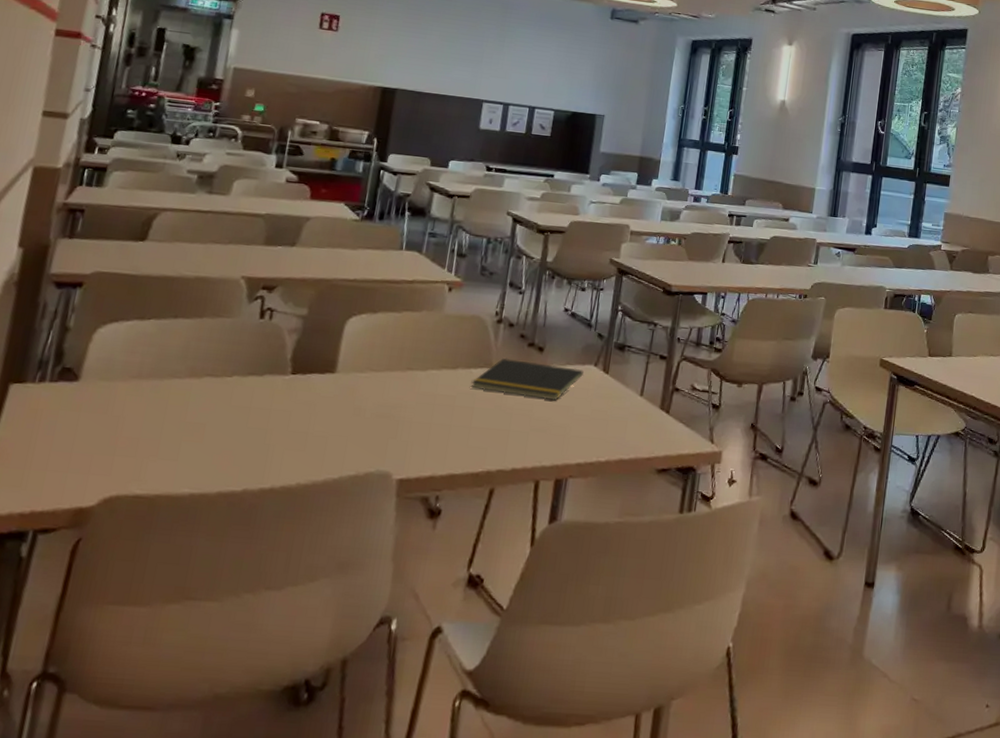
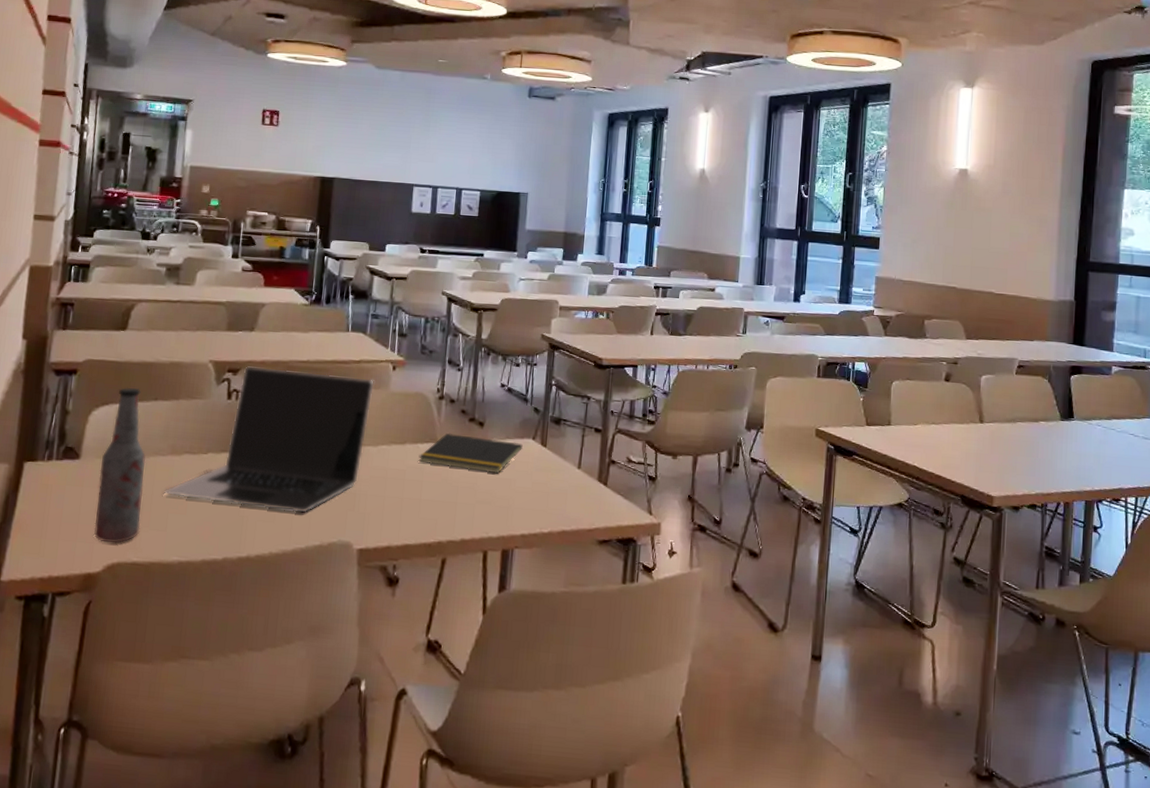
bottle: none [90,303,159,474] -> present [94,387,146,543]
laptop: none [178,283,427,441] -> present [164,365,374,513]

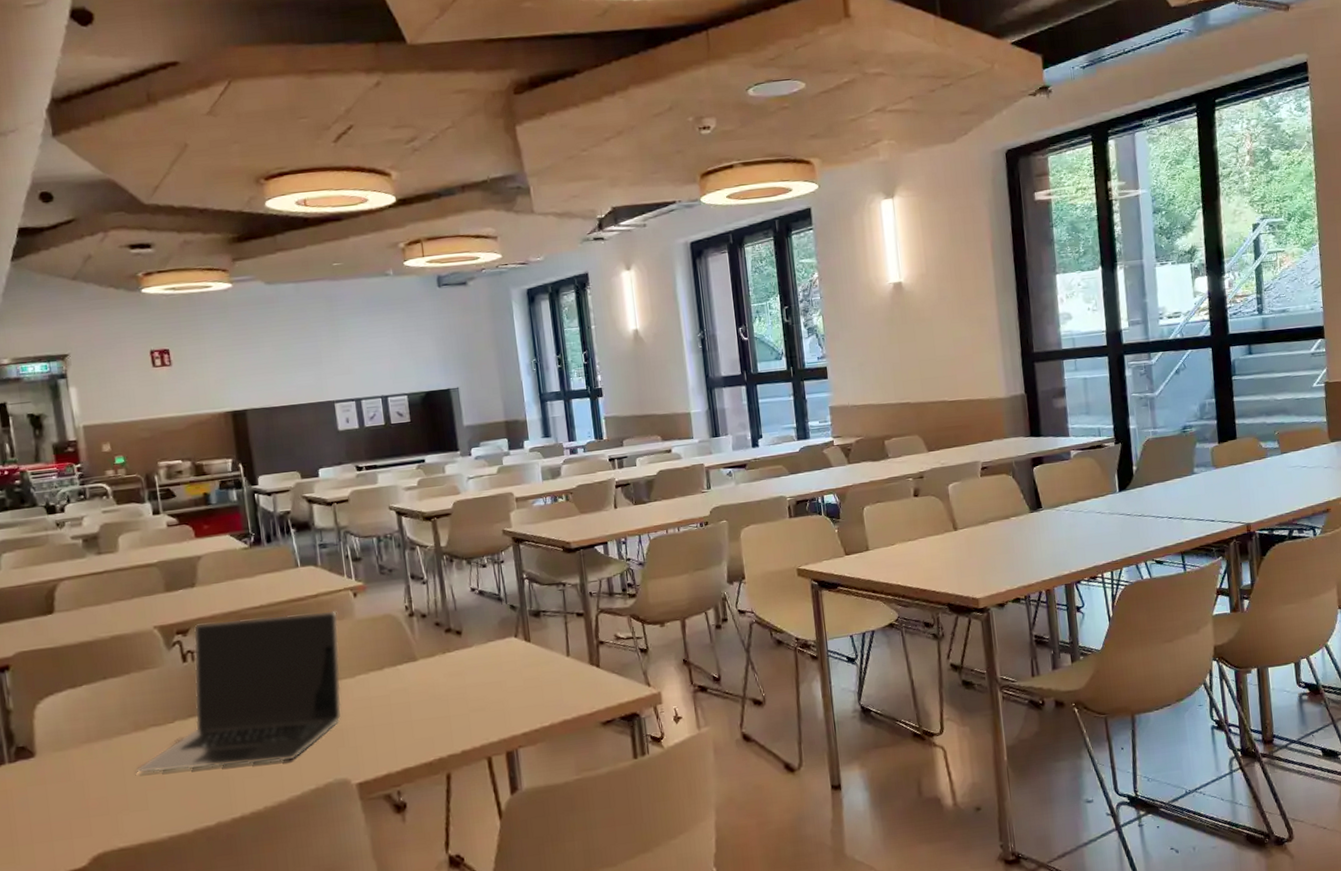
bottle: present [94,387,146,543] -> none [59,671,120,836]
notepad: present [418,433,523,473] -> none [400,643,506,684]

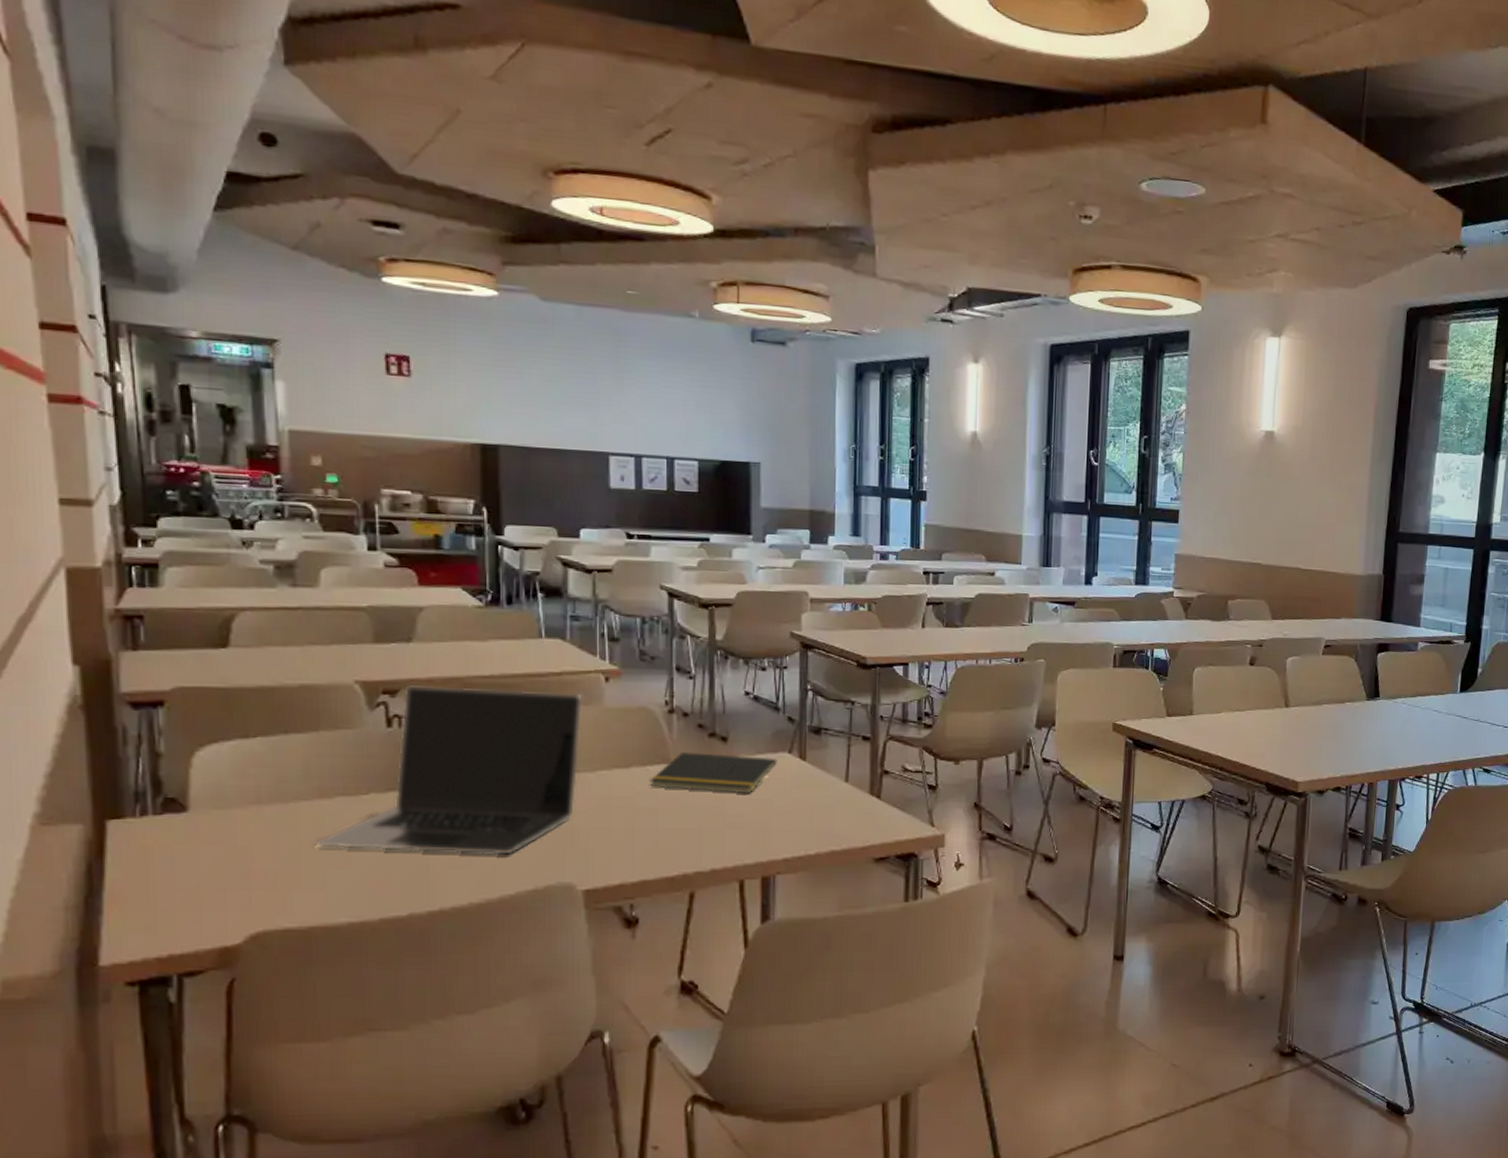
notepad: none [400,643,506,684] -> present [649,751,777,793]

